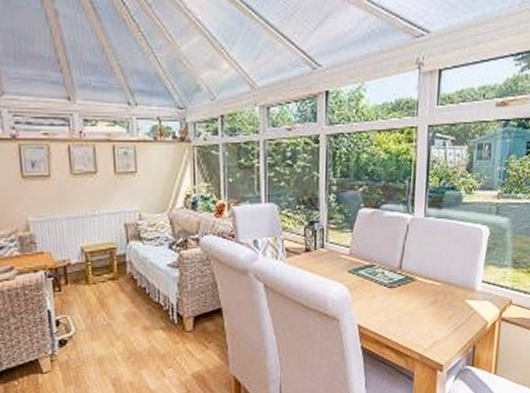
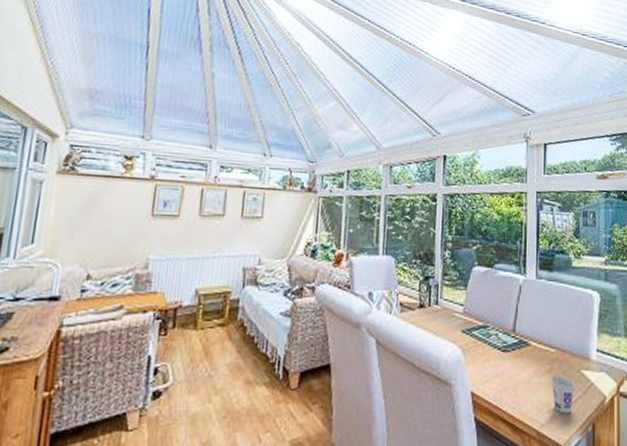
cup: none [435,306,459,339] -> present [551,375,575,414]

